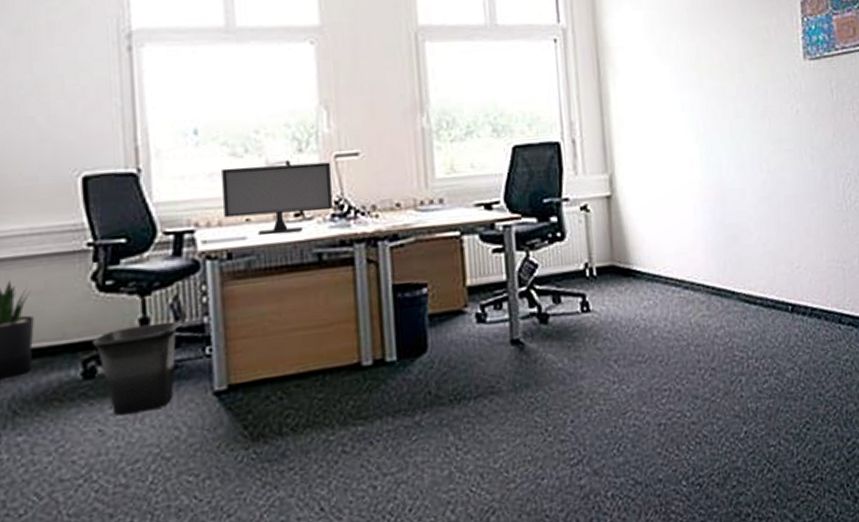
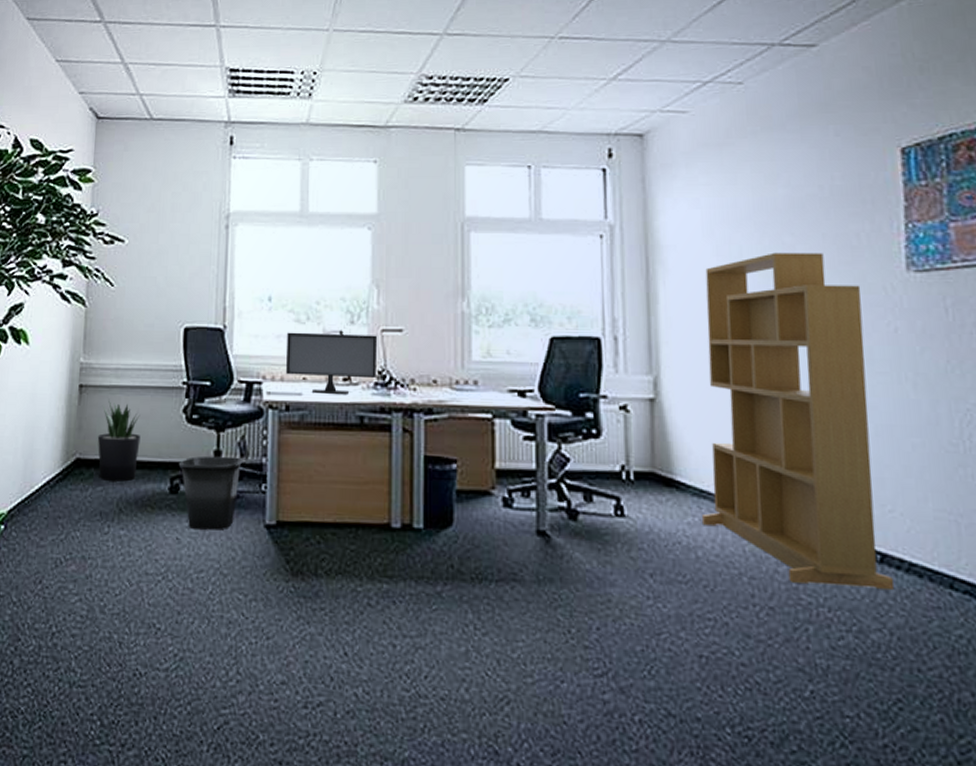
bookshelf: none [649,47,801,343] -> present [701,252,894,591]

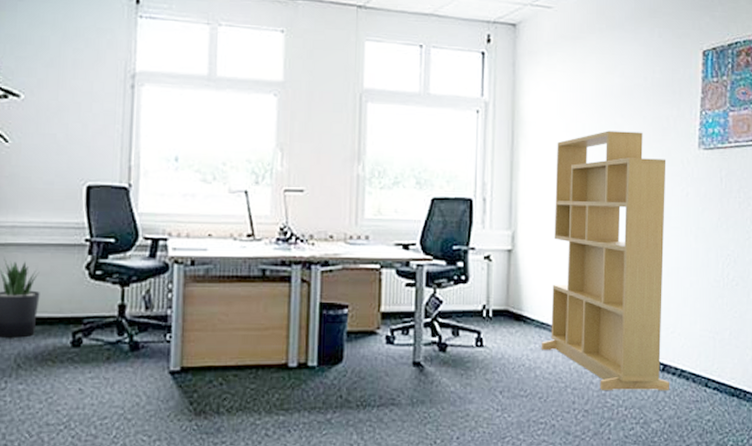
waste bin: present [178,456,243,531] -> none [81,309,148,379]
computer monitor: present [286,332,378,395] -> none [192,191,281,250]

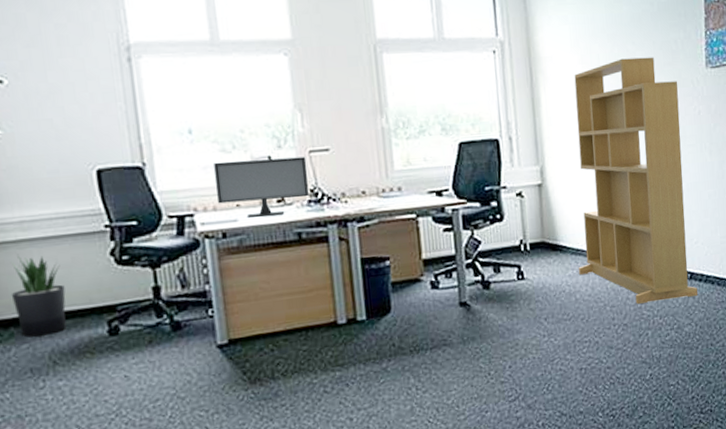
computer monitor: none [192,191,281,250] -> present [214,157,309,219]

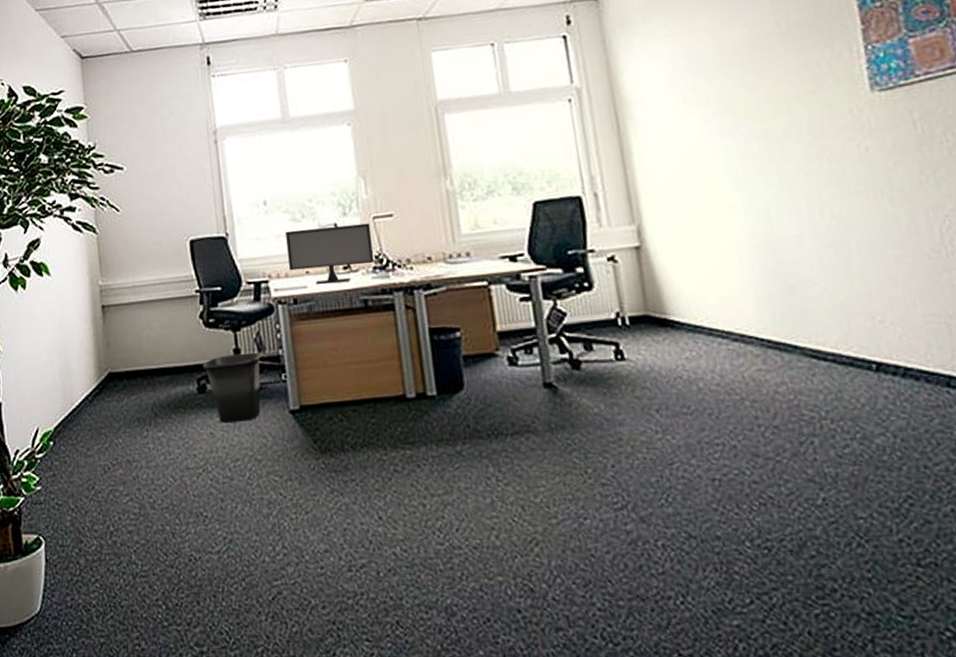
planter: present [11,254,67,338] -> none [125,314,165,390]
waste bin: none [114,288,185,364] -> present [202,352,261,423]
bookshelf: present [574,57,698,304] -> none [674,85,892,400]

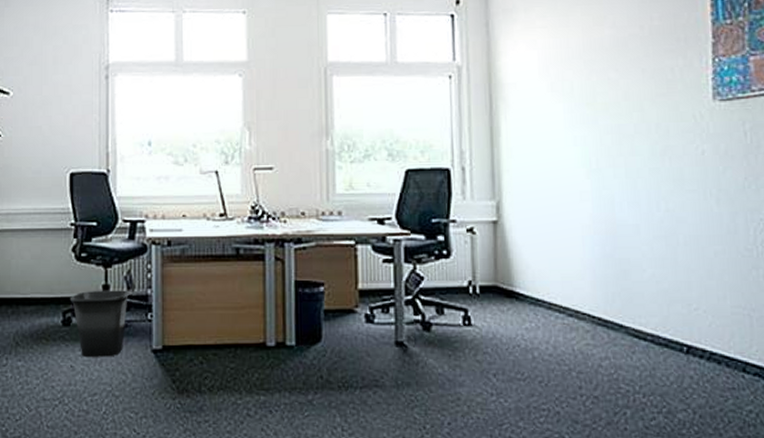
computer monitor: present [285,223,374,285] -> none [167,173,251,230]

